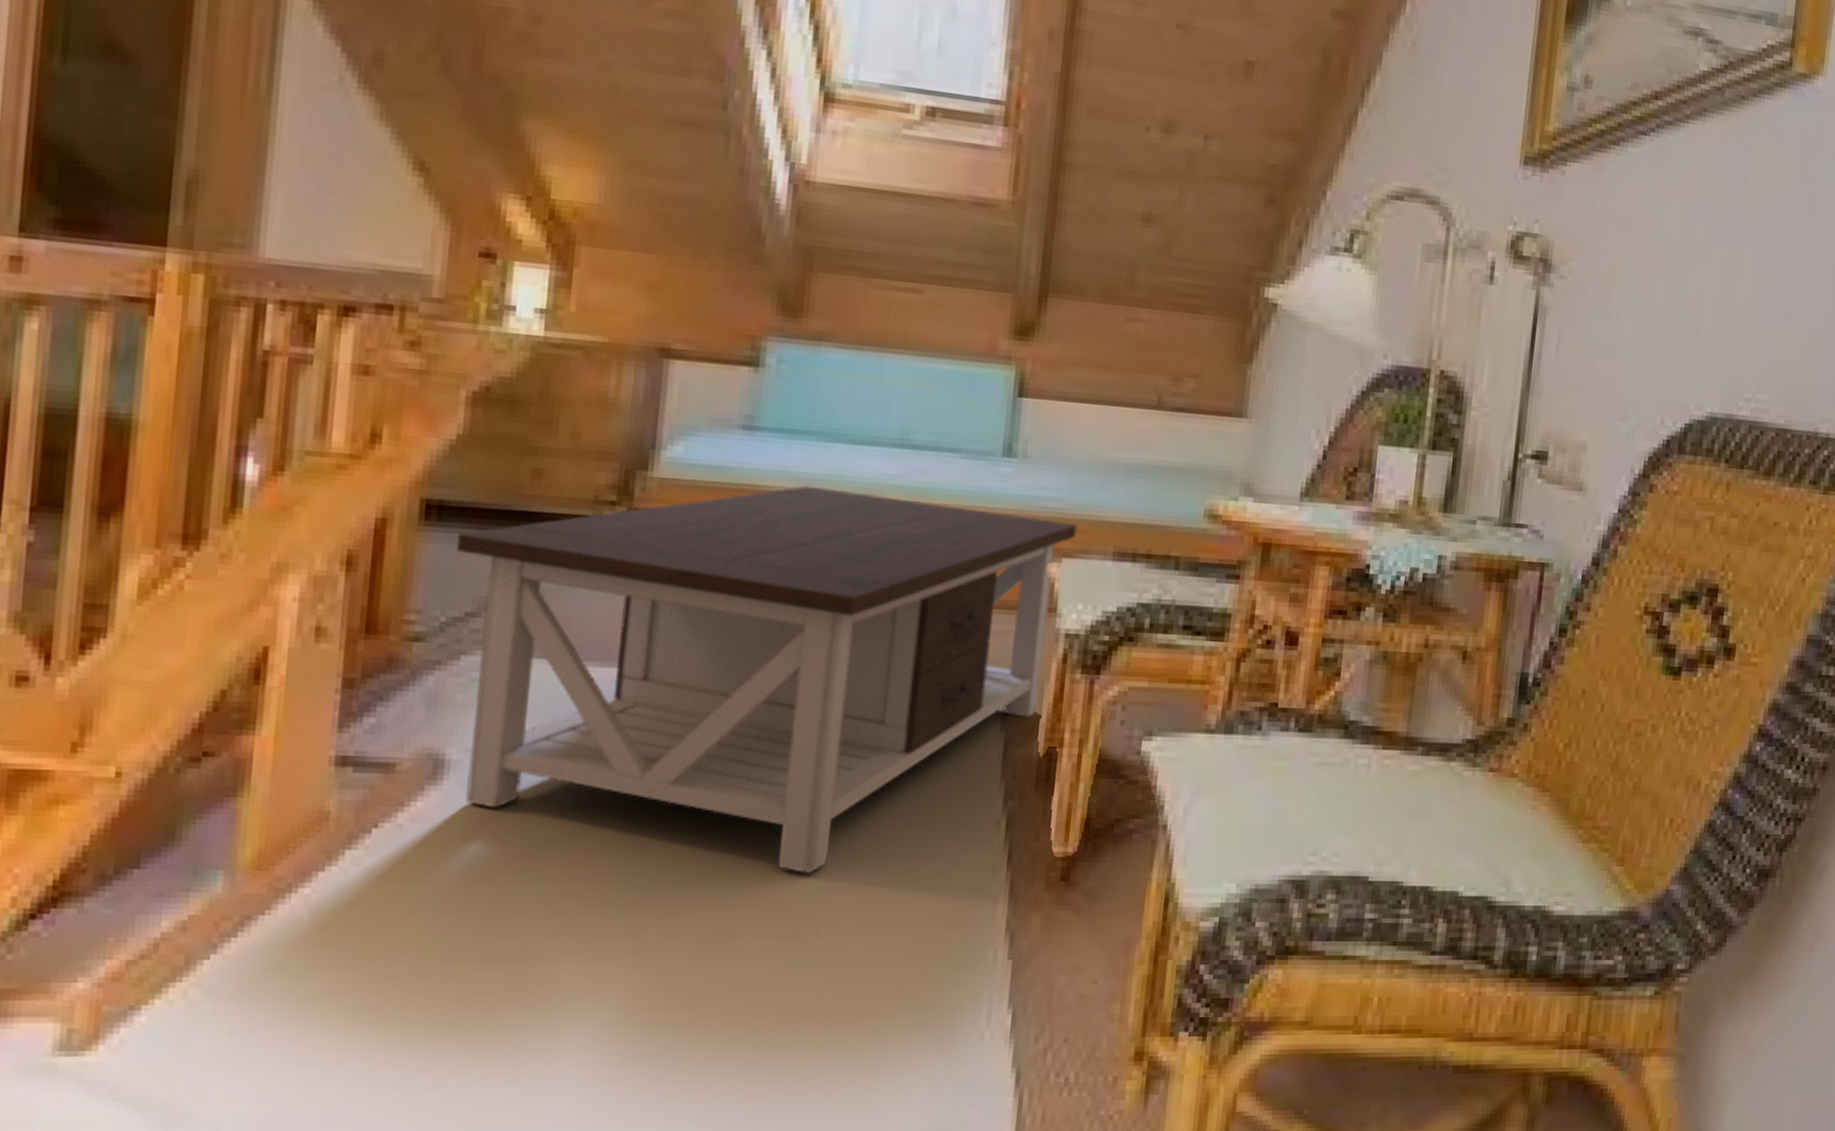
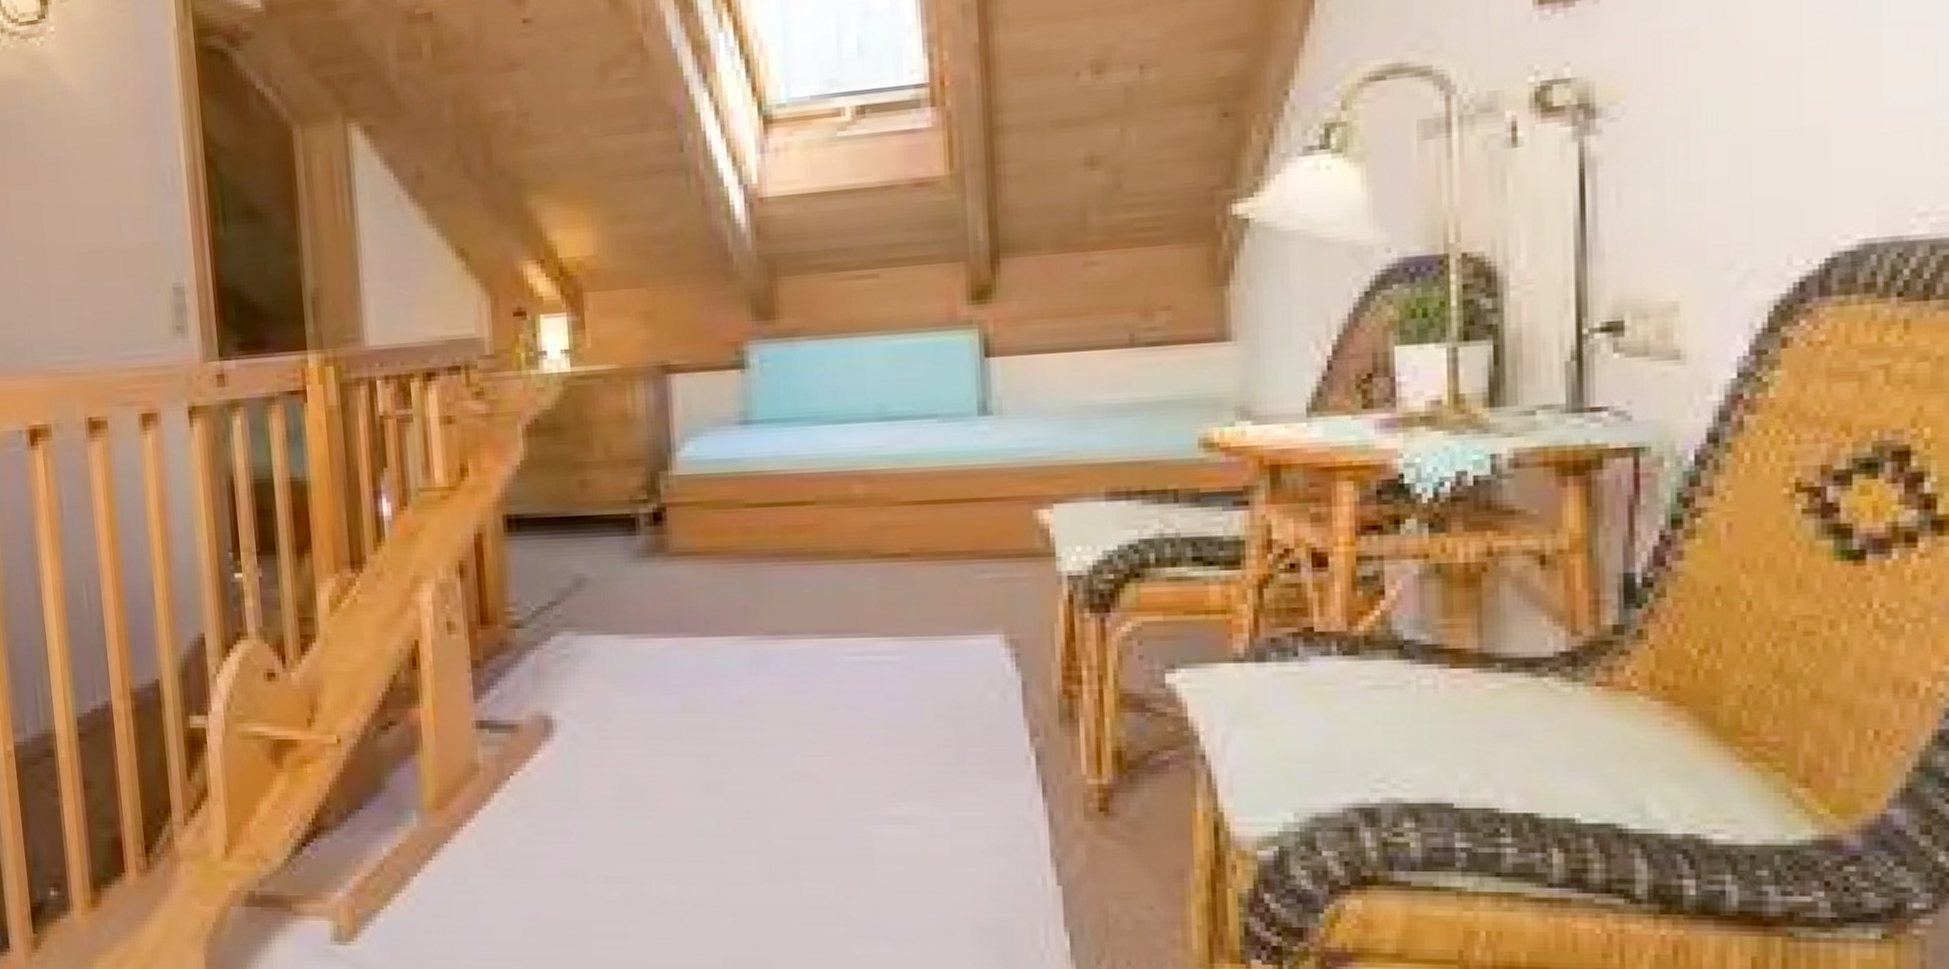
coffee table: present [455,485,1078,875] -> none [533,465,1065,808]

